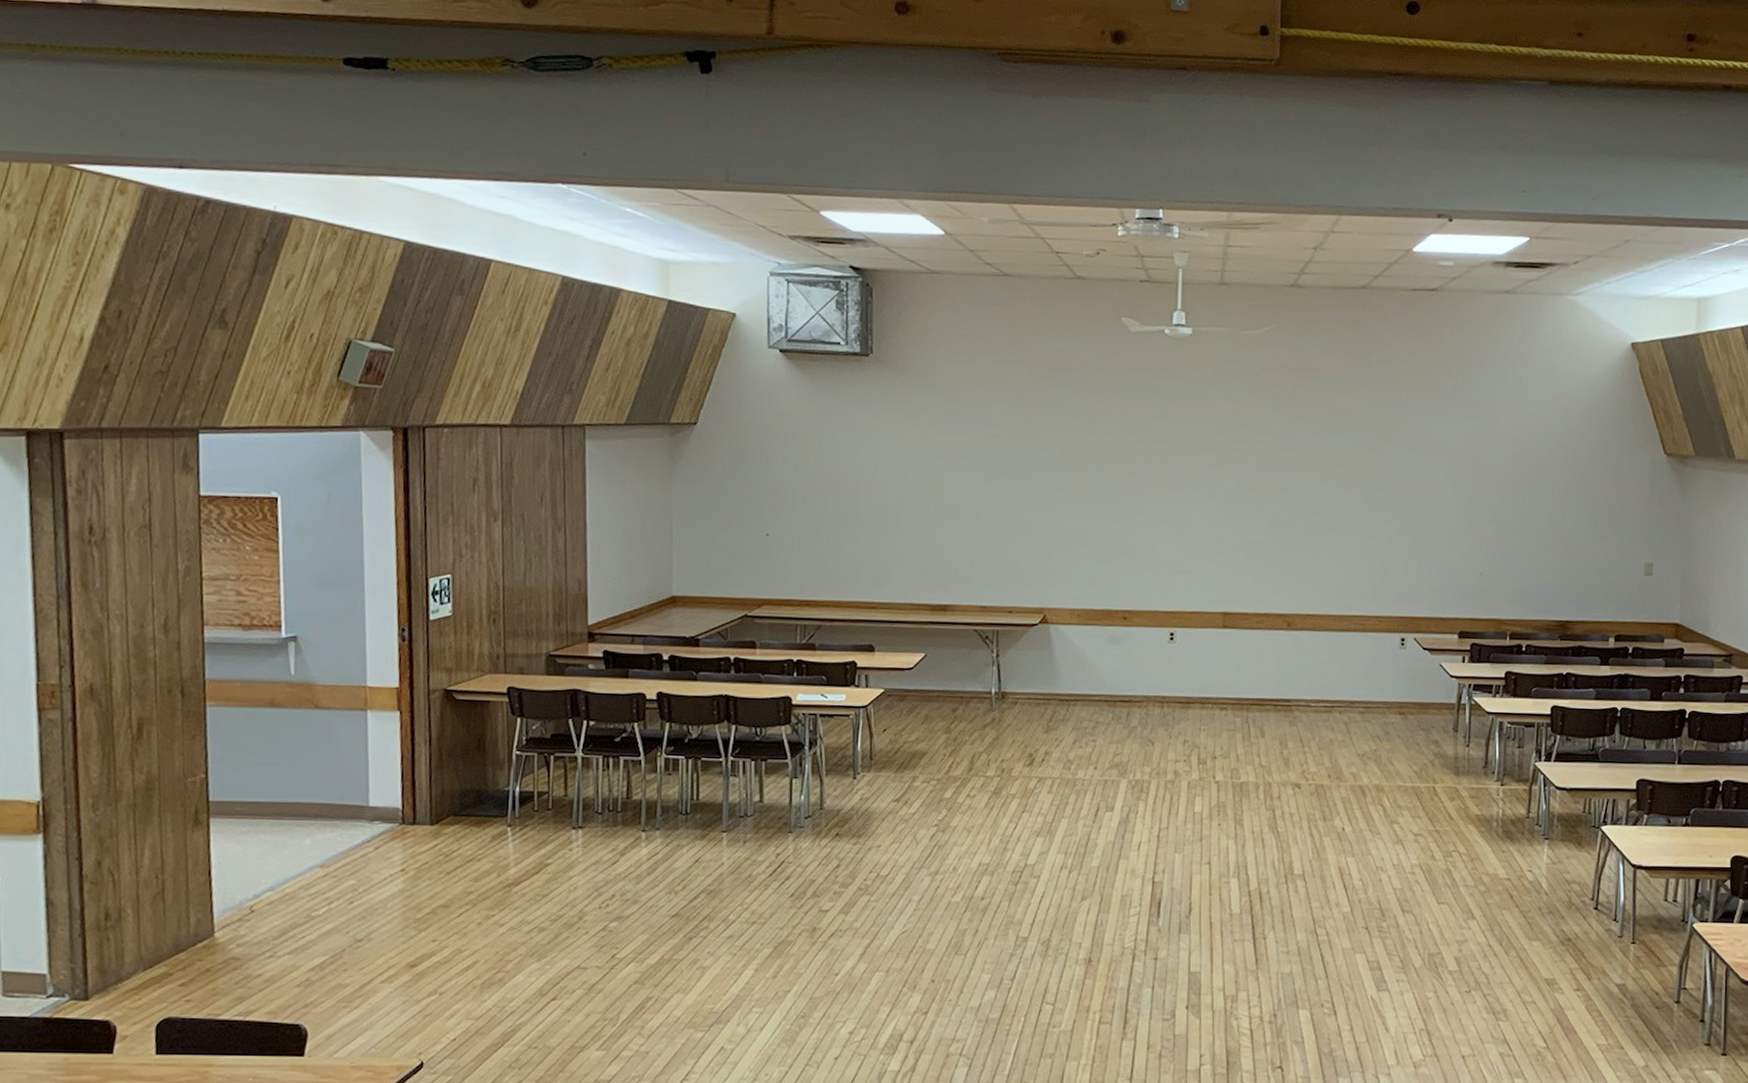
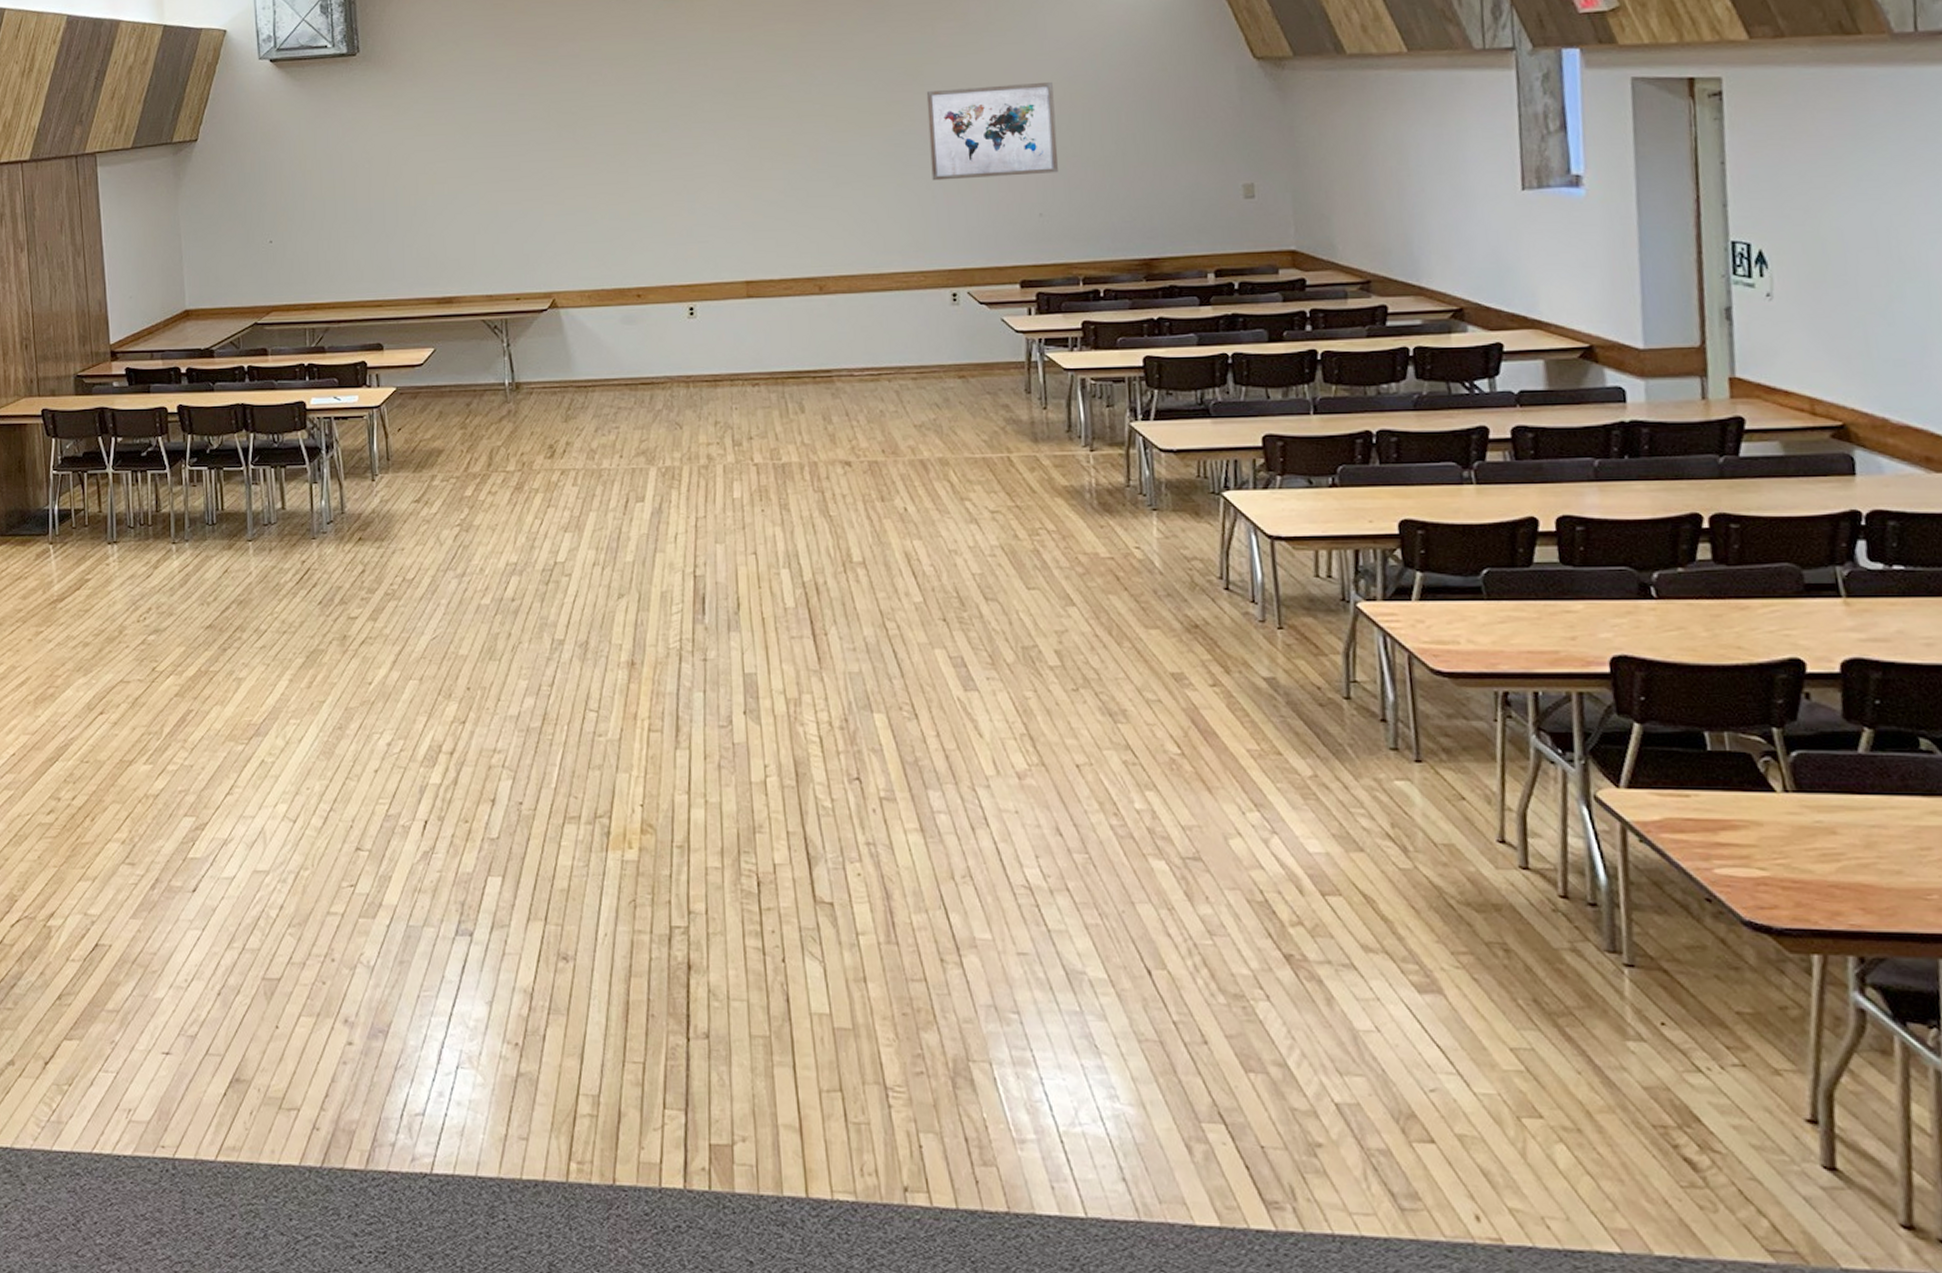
wall art: none [1394,452,1502,538] -> present [926,81,1058,181]

